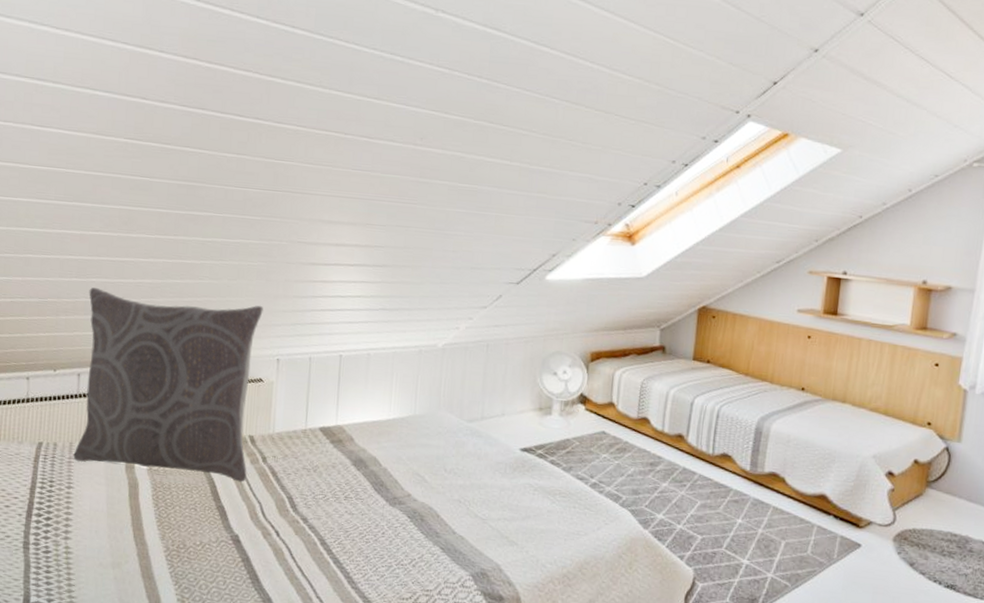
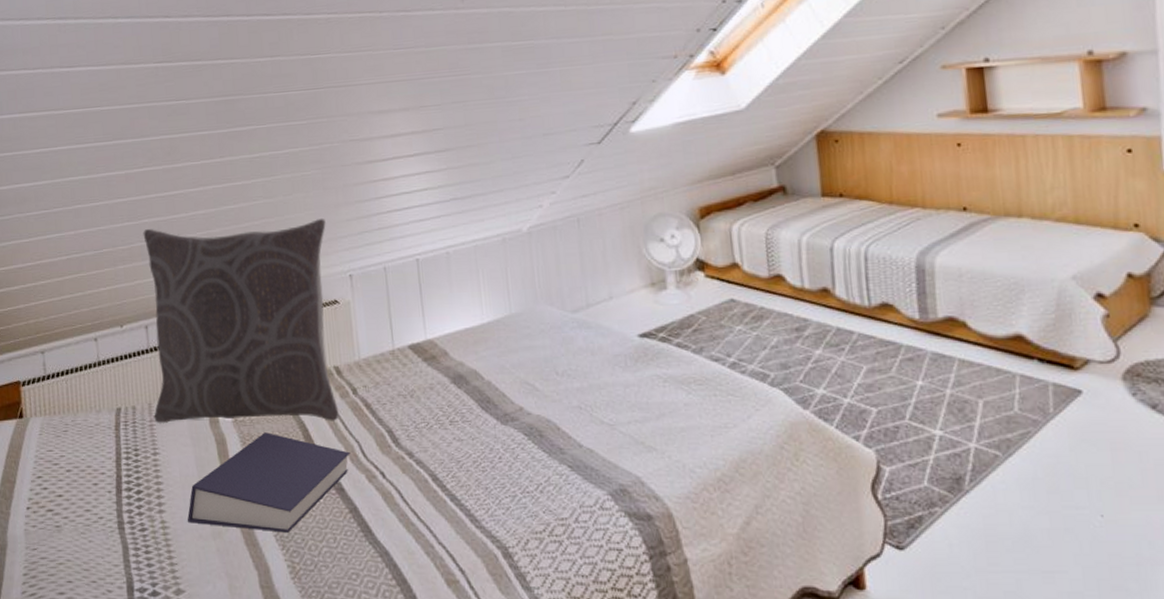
book: none [91,483,251,571] -> present [188,432,350,533]

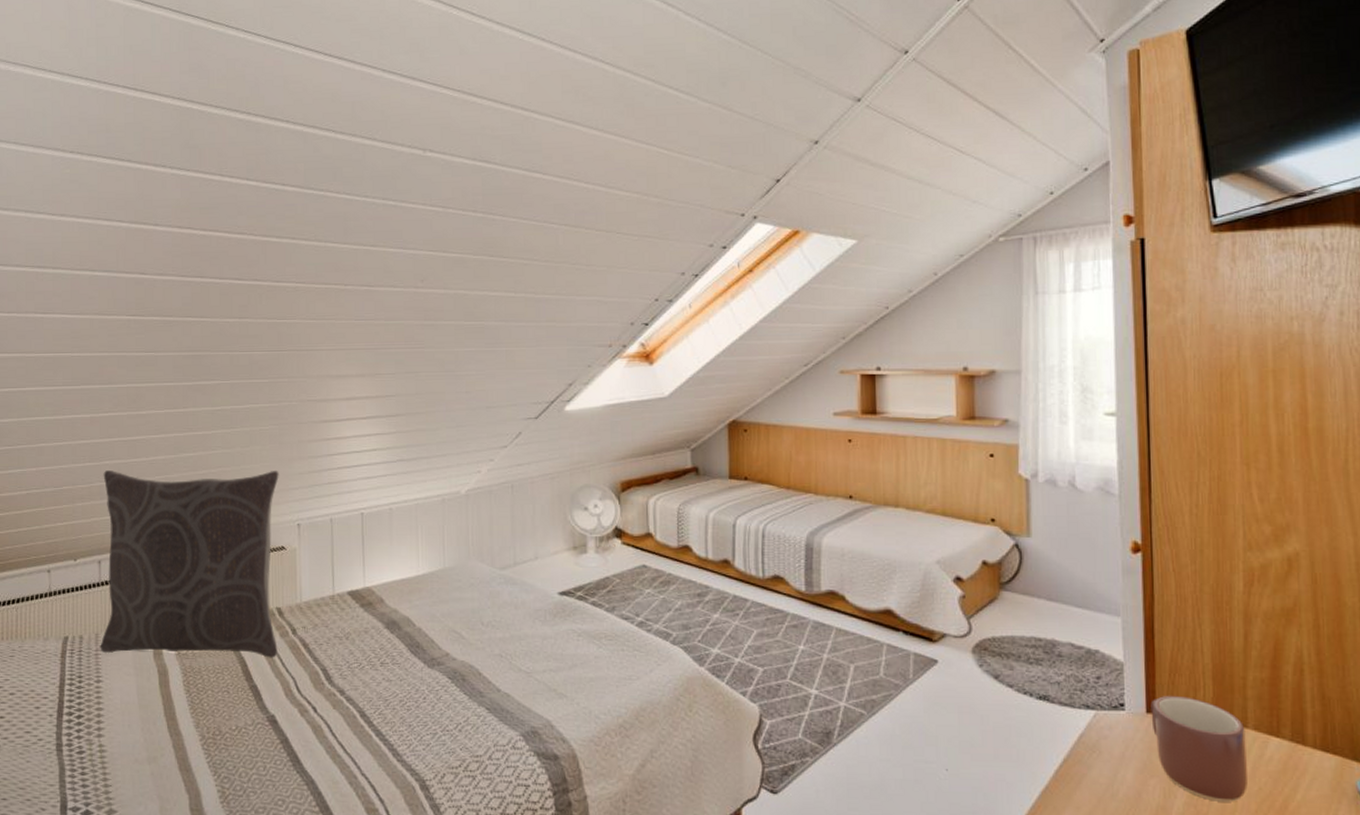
book: present [188,432,350,533] -> none [125,666,285,760]

